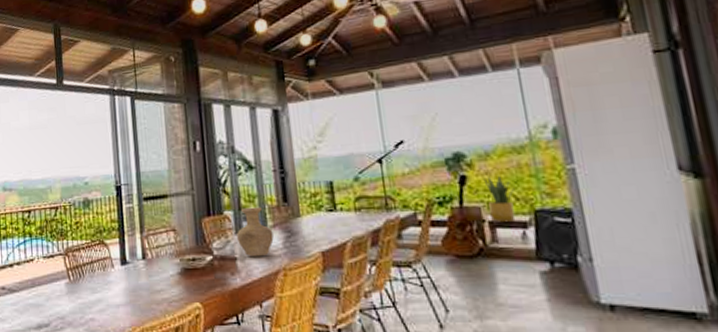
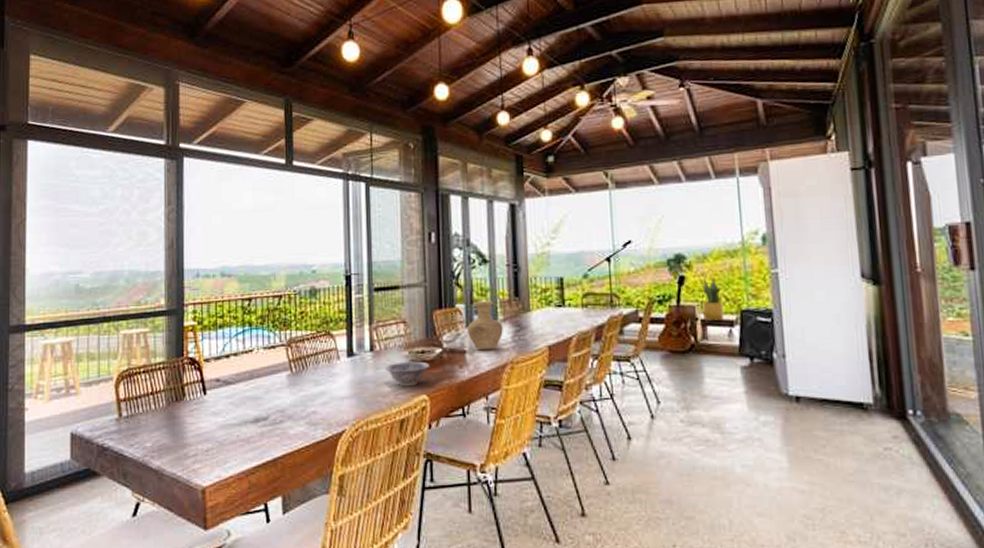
bowl: none [158,268,202,294] -> present [385,361,430,387]

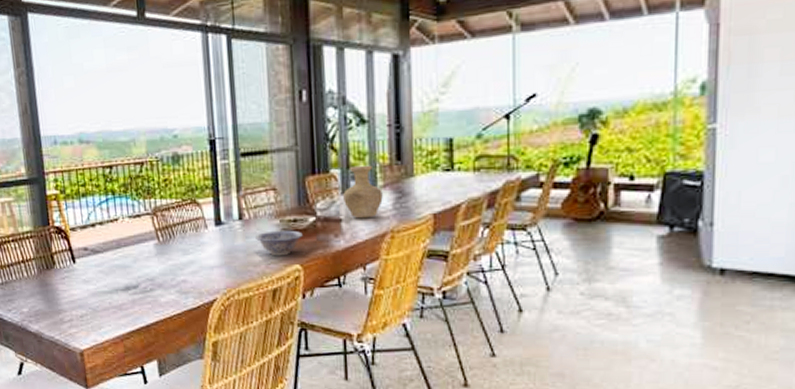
planter: present [699,276,726,322] -> none [616,134,648,186]

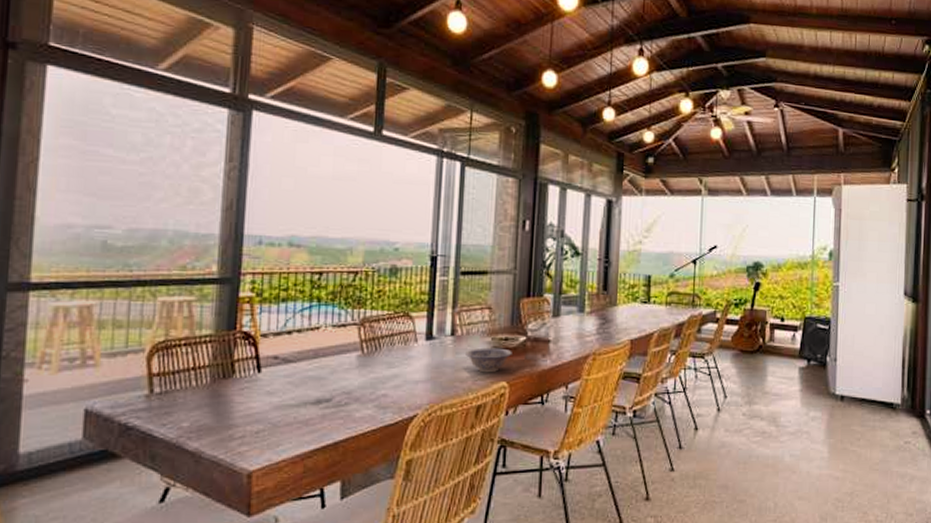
vase: present [343,165,383,219] -> none [553,292,589,341]

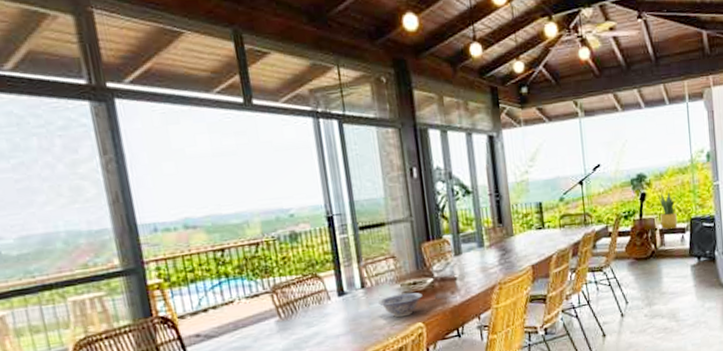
planter: none [772,285,794,326] -> present [658,191,679,230]

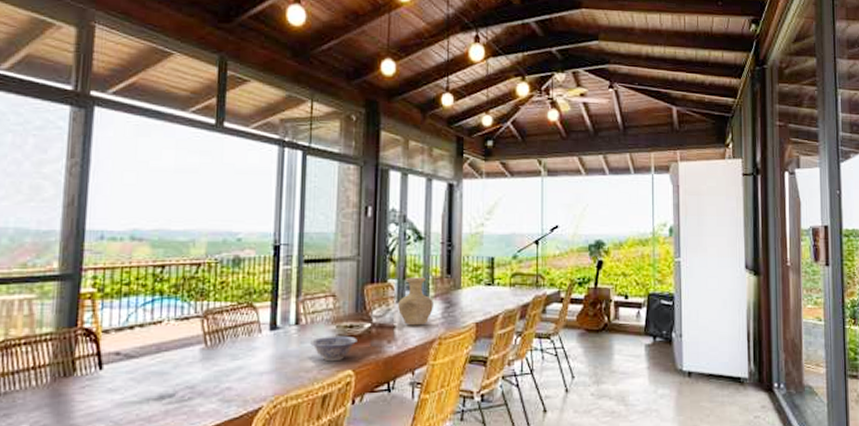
vase: none [456,229,490,276] -> present [398,277,433,326]
planter: present [658,191,679,230] -> none [615,262,637,304]

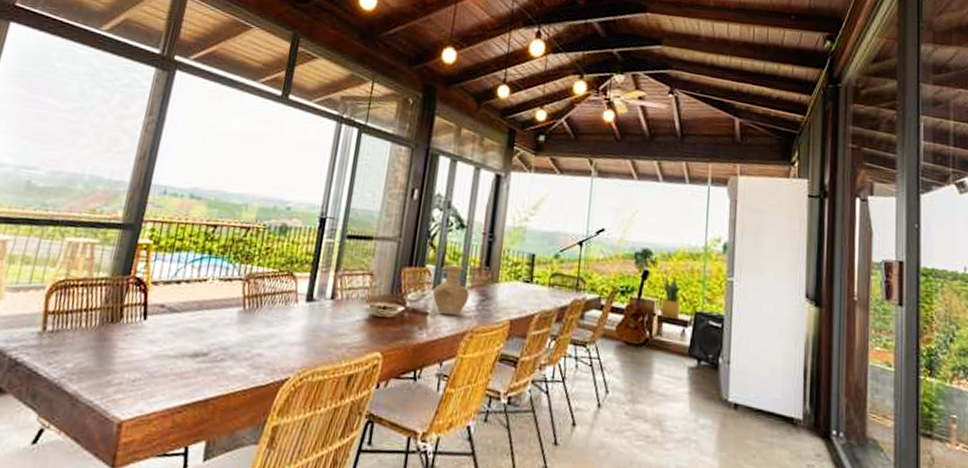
bowl: present [310,335,357,362] -> none [343,314,390,342]
planter: none [615,262,637,304] -> present [660,276,684,320]

